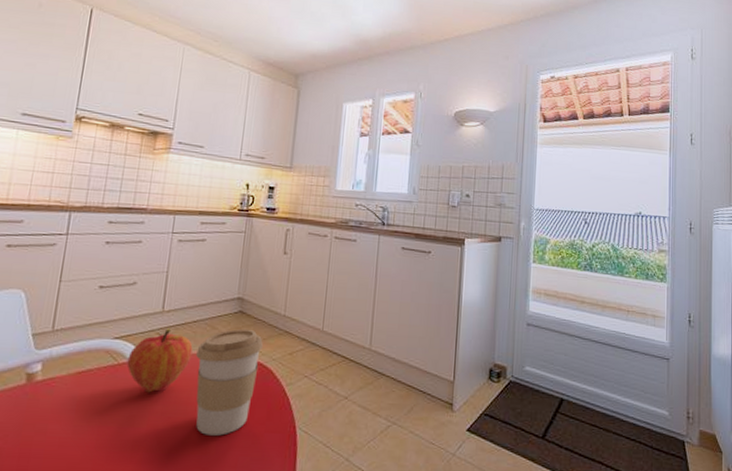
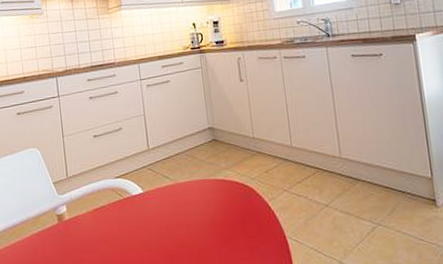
fruit: present [126,328,193,393] -> none [130,163,182,220]
coffee cup: present [196,328,263,436] -> none [184,154,242,251]

